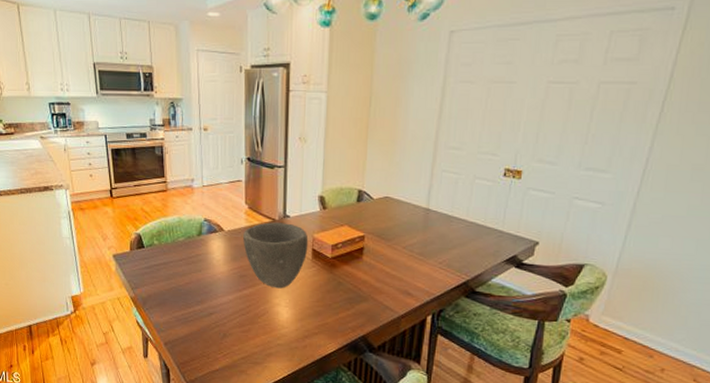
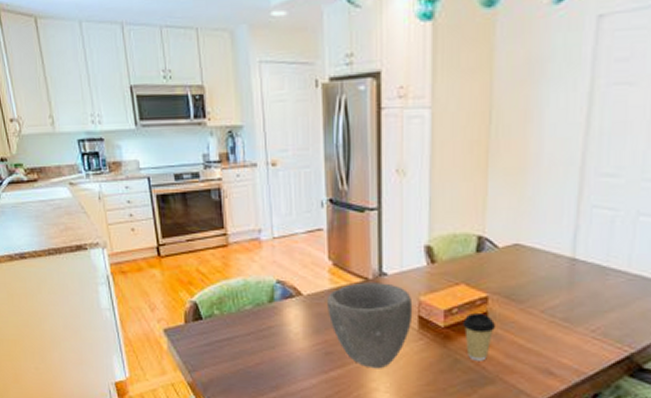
coffee cup: none [345,248,370,284] -> present [463,313,496,361]

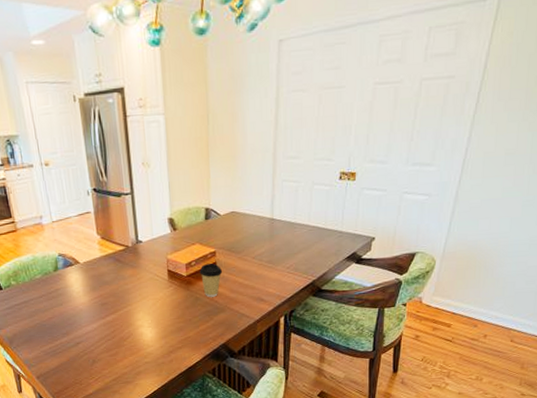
bowl: present [327,282,413,369] -> none [99,248,164,311]

